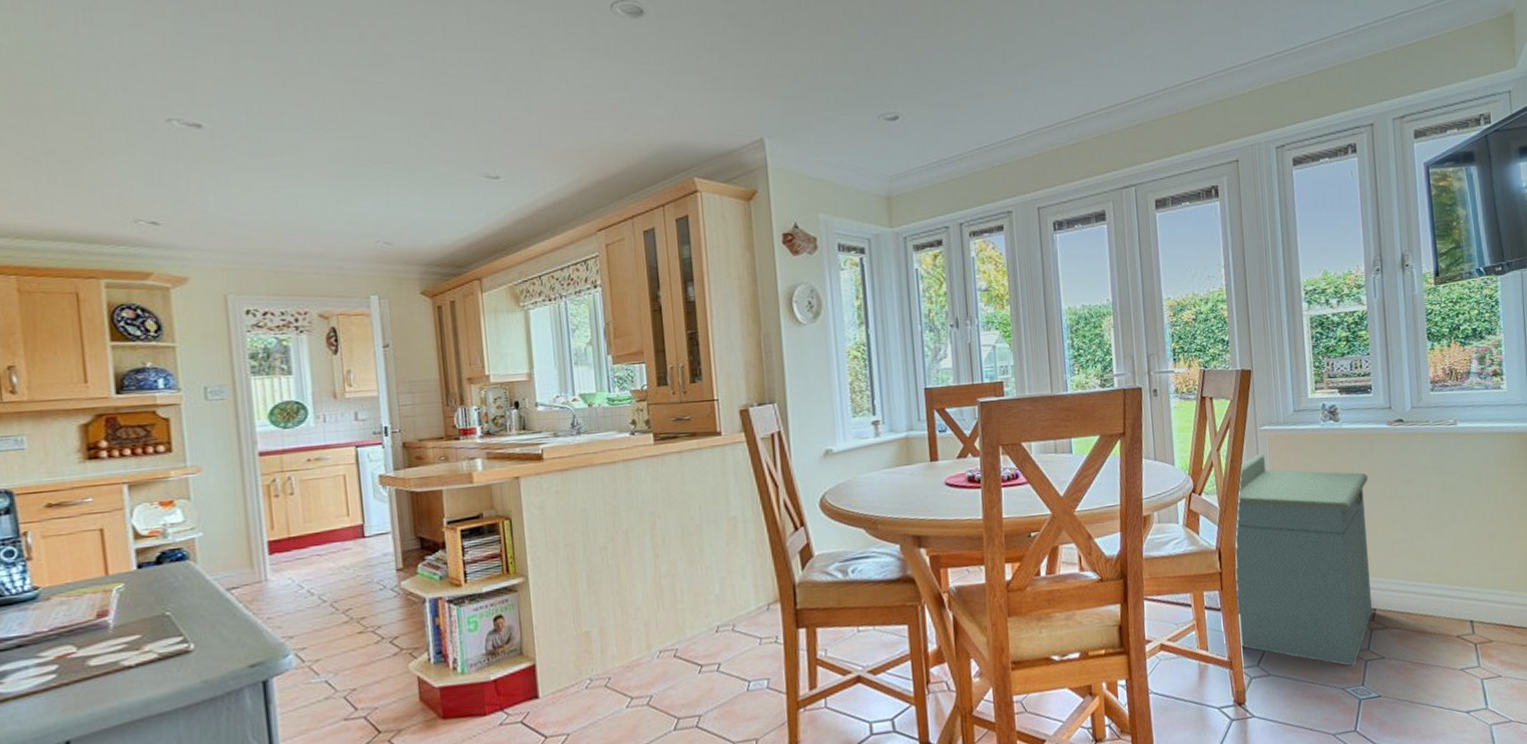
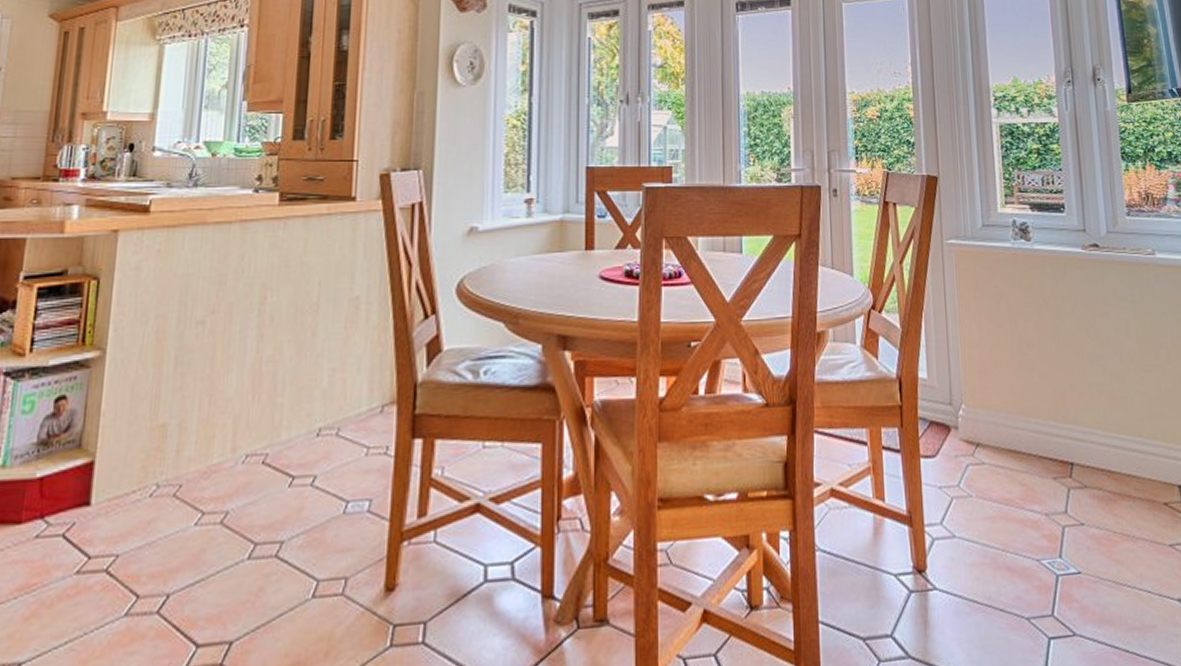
storage cabinet: present [1235,452,1373,666] -> none [917,269,1070,532]

